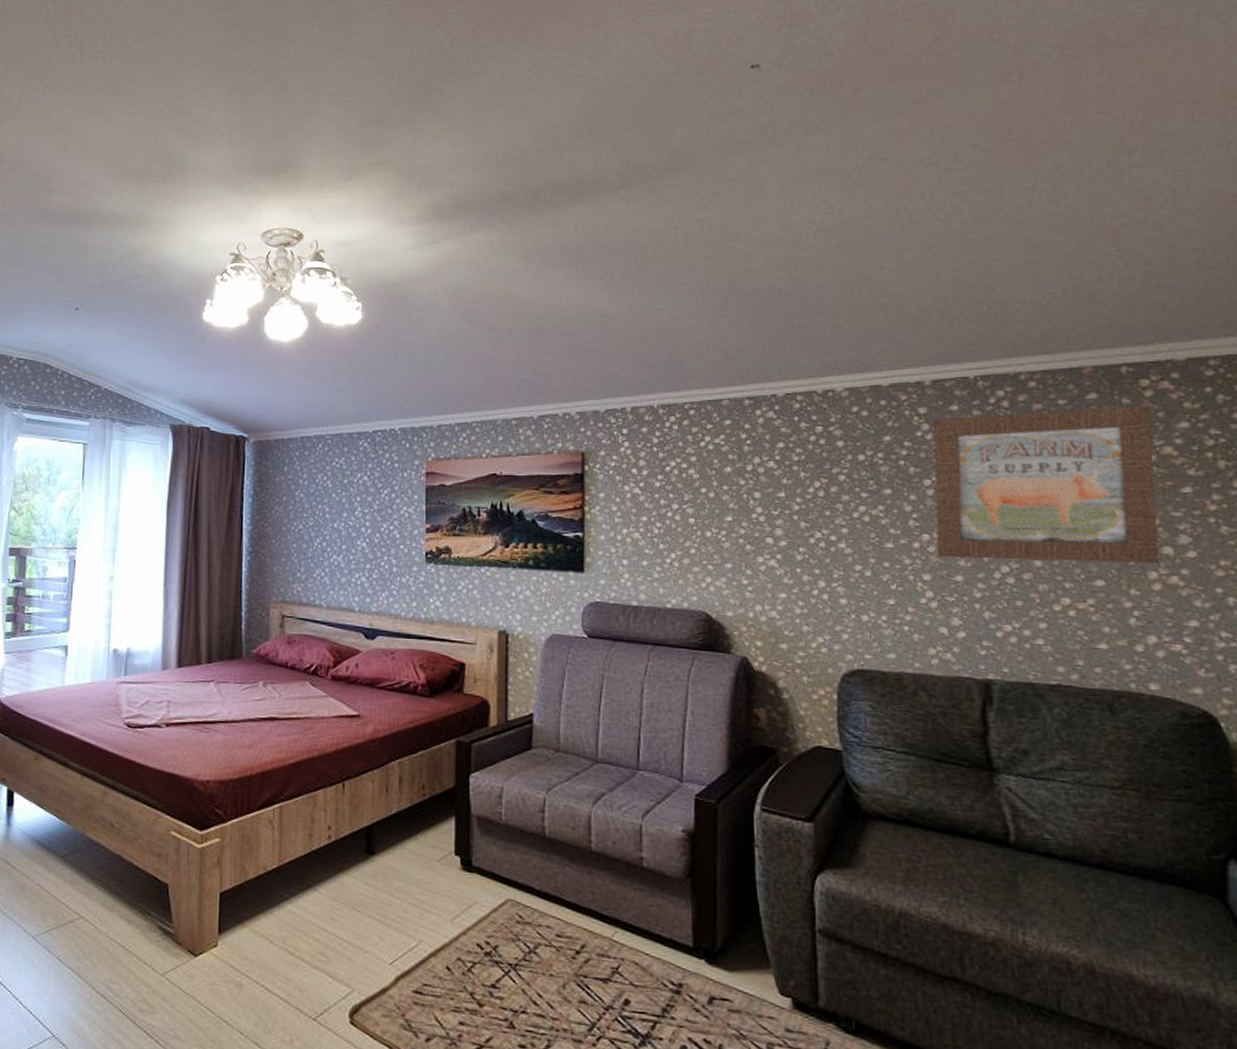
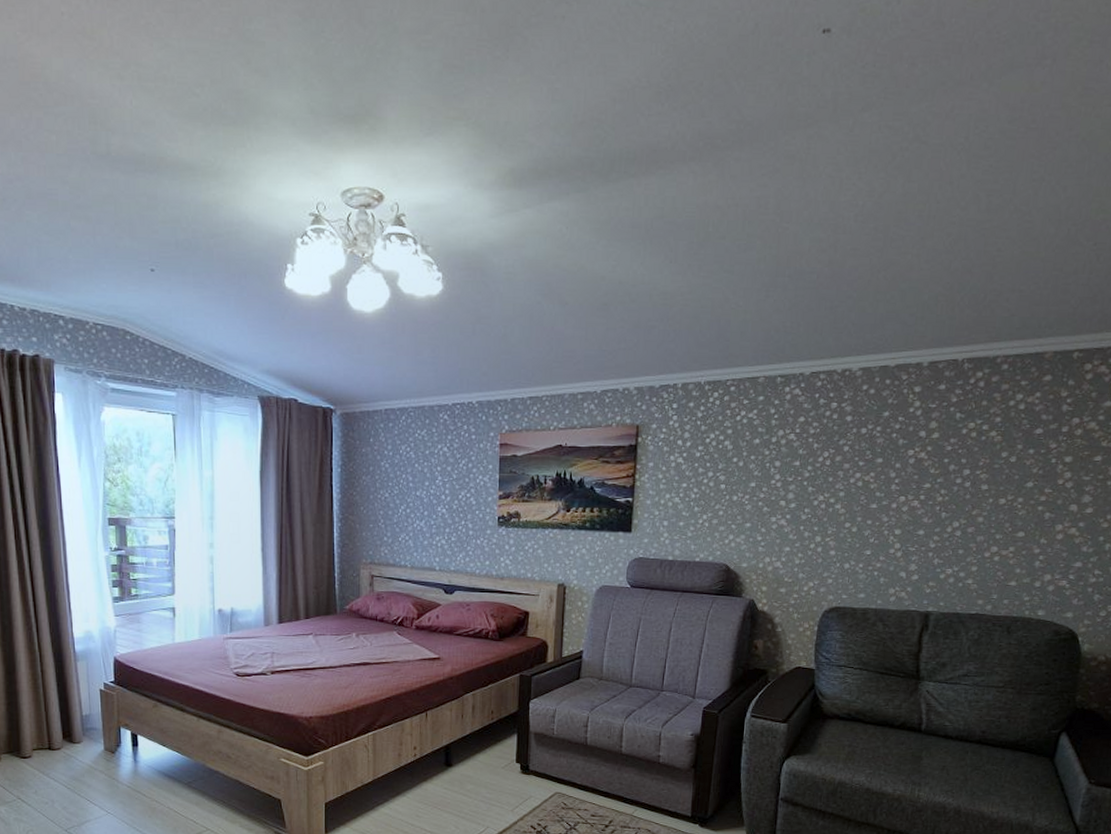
wall art: present [932,405,1160,564] -> none [908,386,1088,518]

